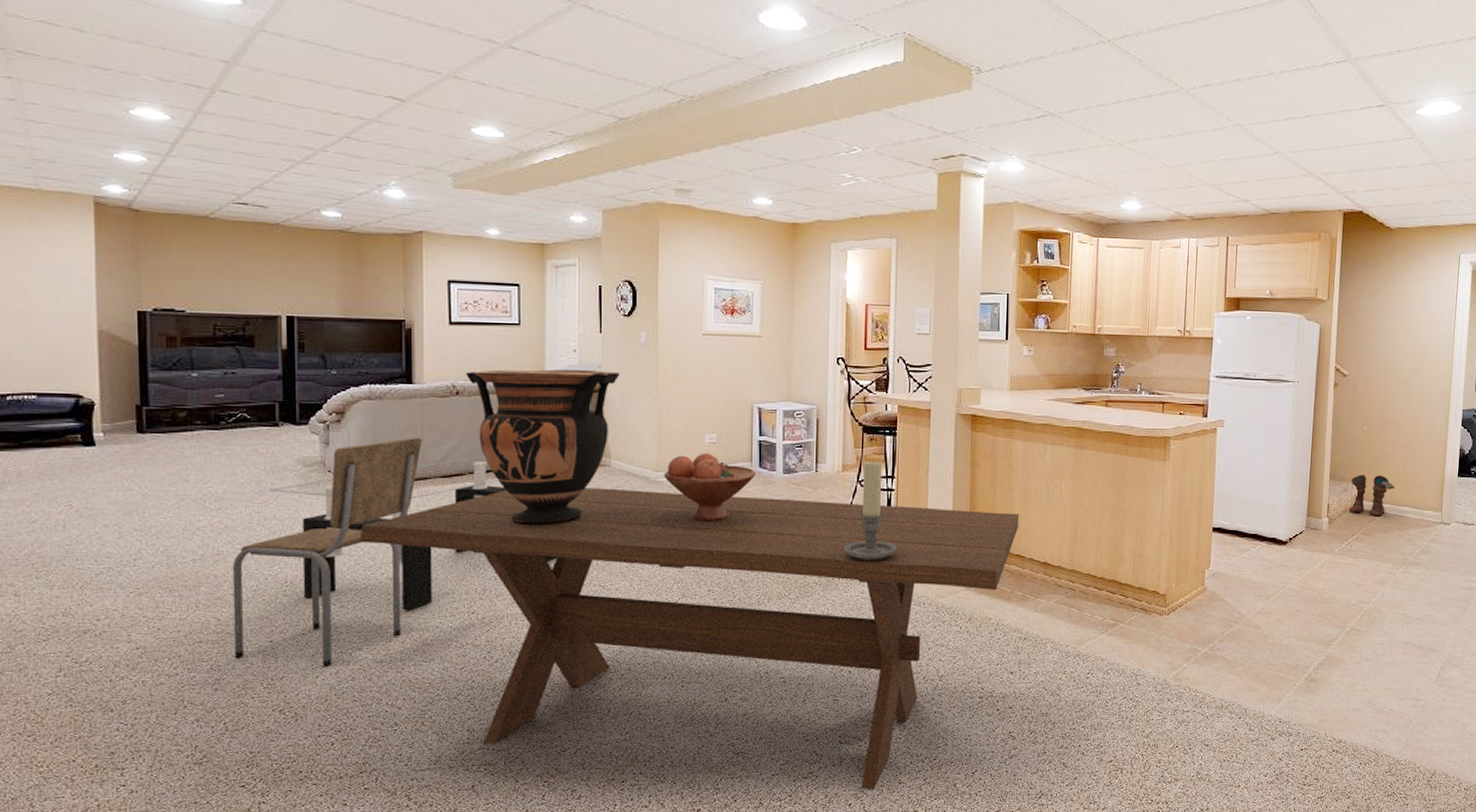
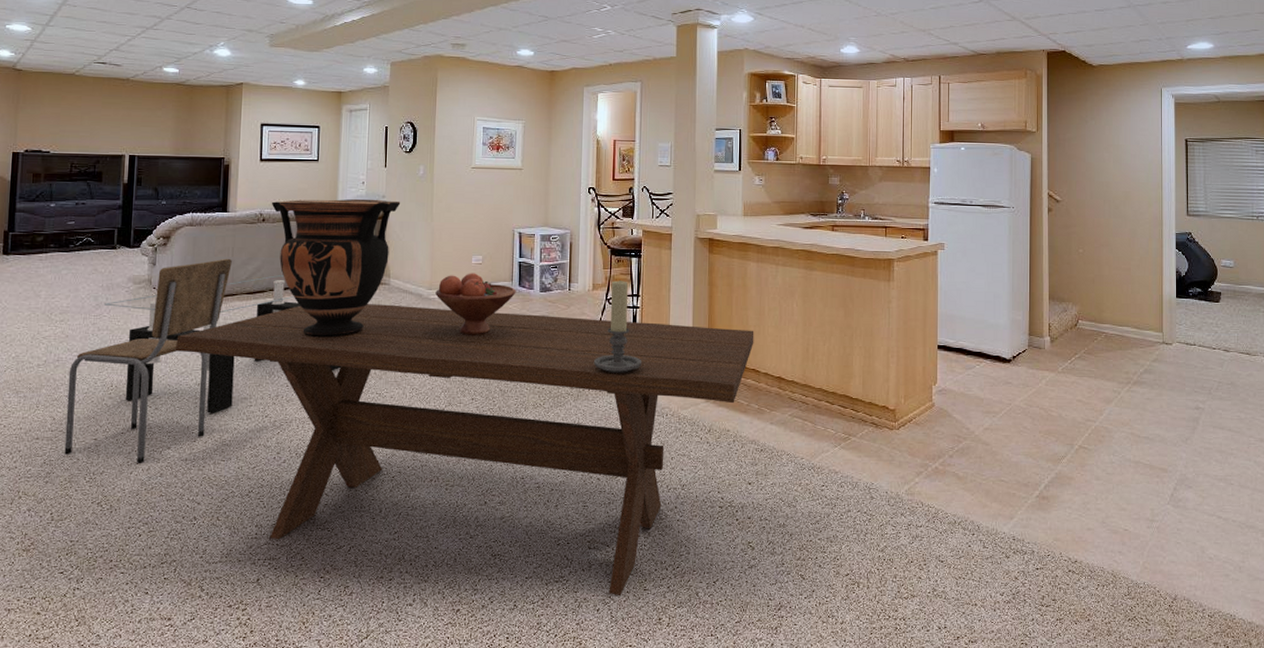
boots: present [1348,475,1396,516] -> none [1069,295,1115,336]

